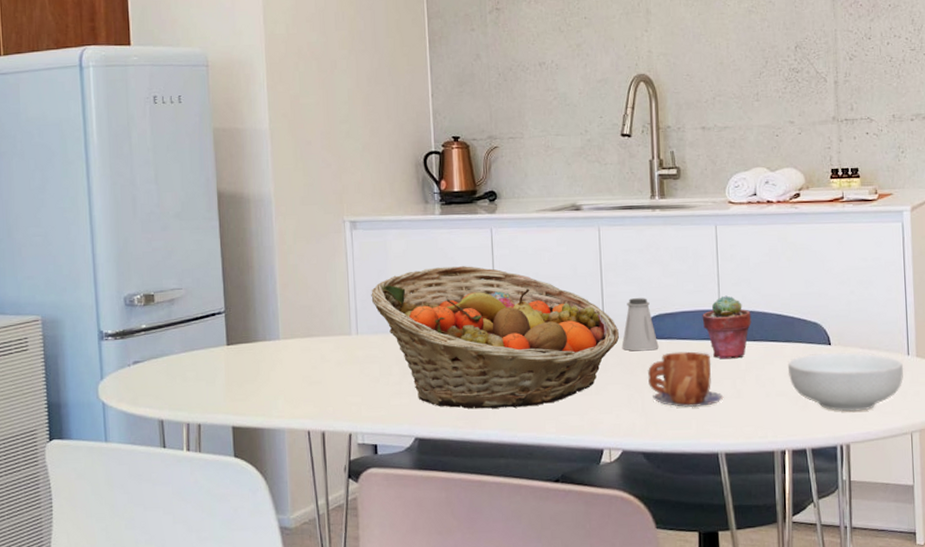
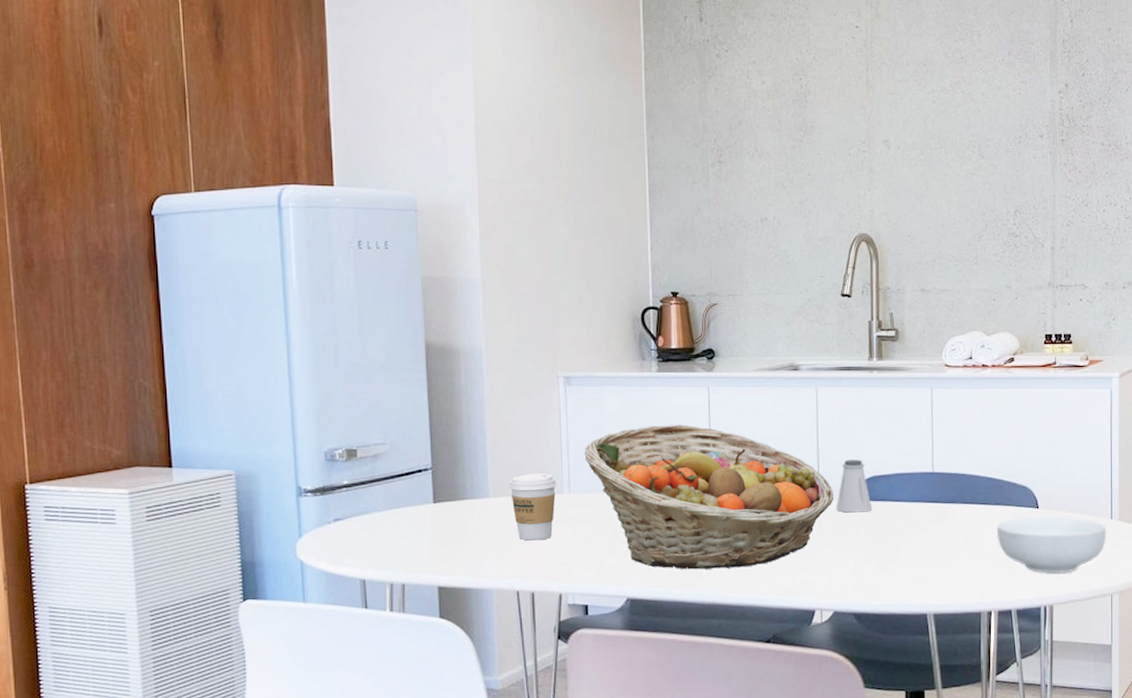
coffee cup: none [299,314,345,381] -> present [509,472,557,541]
mug: present [648,351,724,408] -> none [861,513,934,569]
potted succulent: present [702,295,752,360] -> none [915,458,963,522]

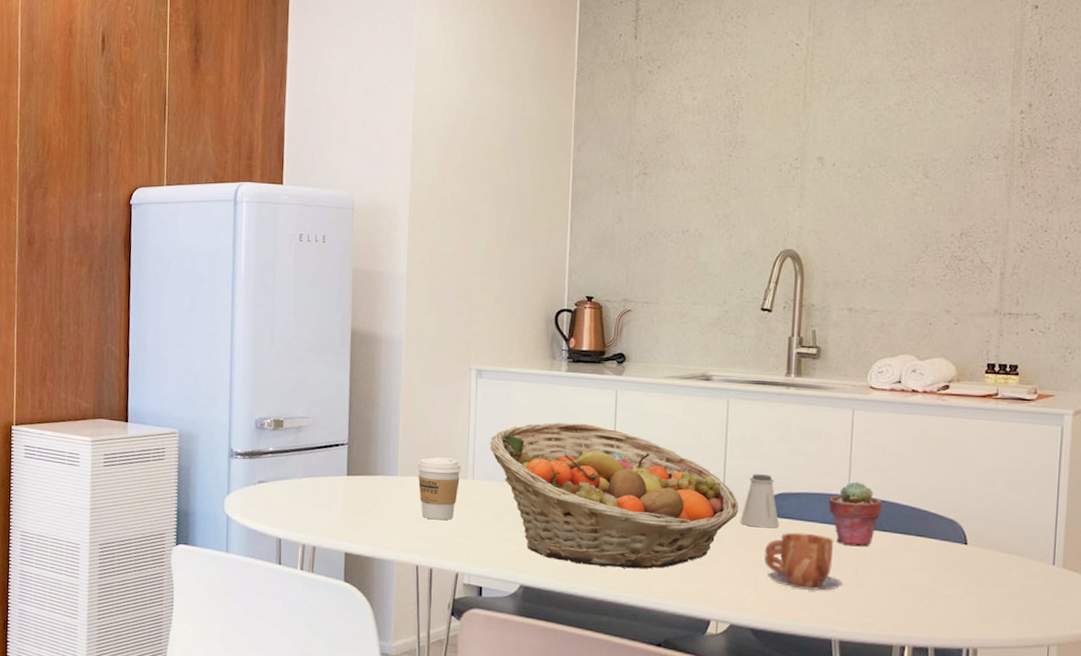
mug: none [861,513,934,569] -> present [764,532,844,591]
potted succulent: none [915,458,963,522] -> present [828,481,882,547]
cereal bowl: present [996,515,1107,574] -> none [916,551,1047,617]

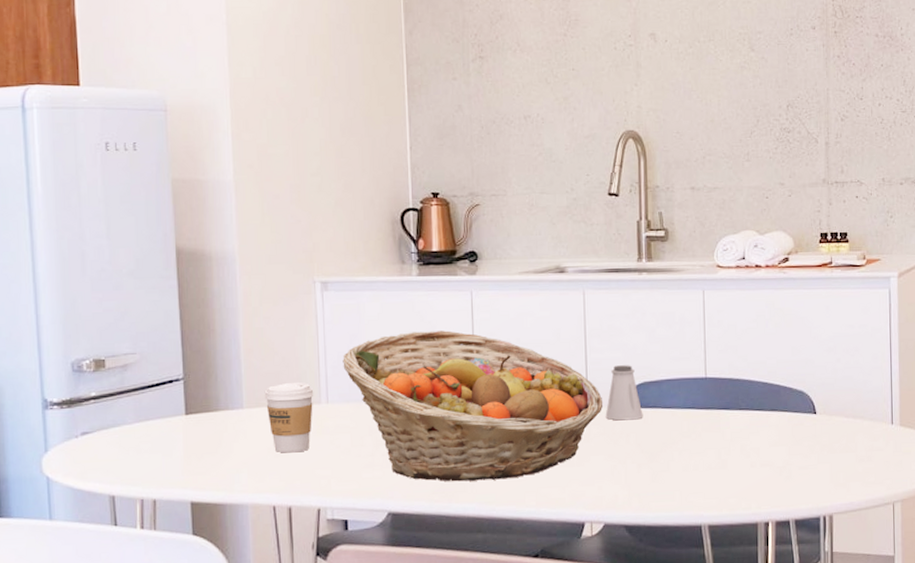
mug: present [764,532,844,591] -> none [632,420,708,479]
potted succulent: present [828,481,882,547] -> none [688,363,738,429]

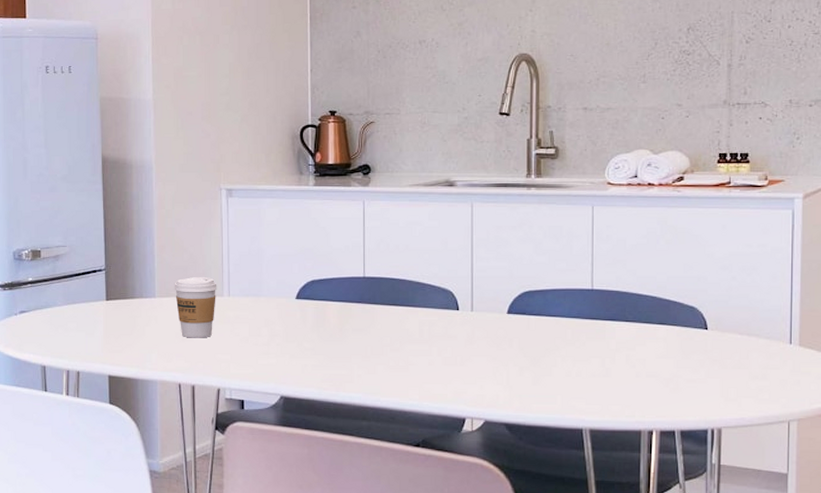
fruit basket: present [342,330,603,482] -> none [244,236,488,373]
saltshaker: present [605,365,643,421] -> none [489,274,527,326]

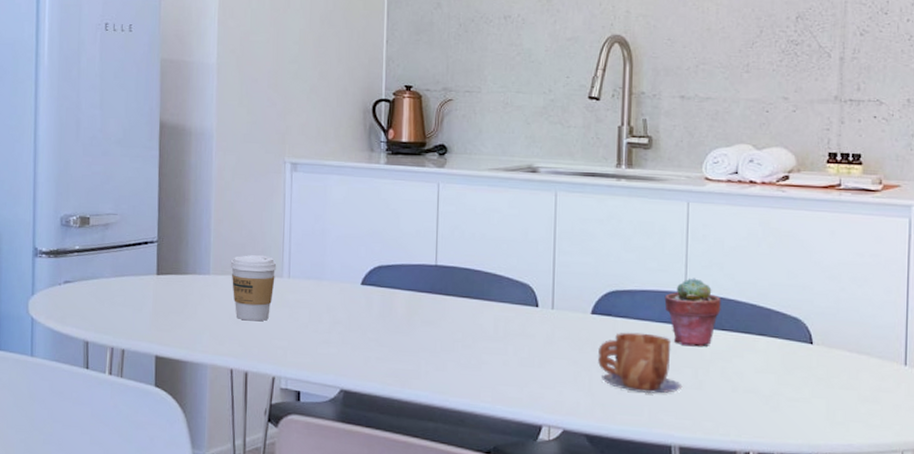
mug: none [515,328,592,384] -> present [598,332,683,394]
potted succulent: none [573,275,625,338] -> present [664,278,721,347]

